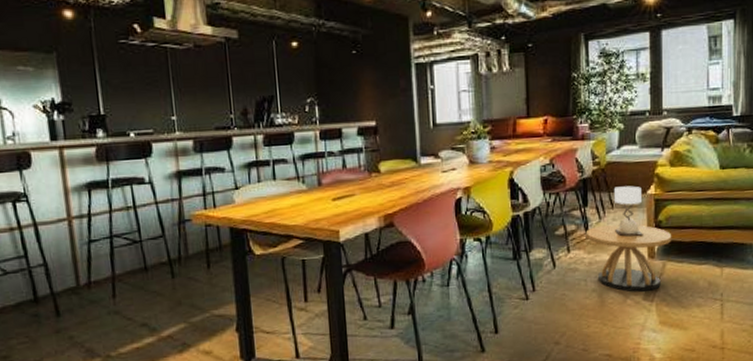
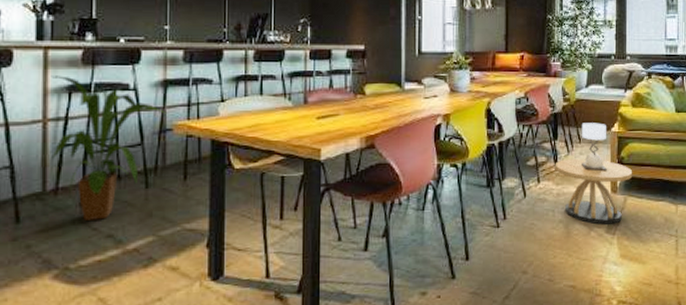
house plant: none [69,174,183,311] -> present [51,76,166,220]

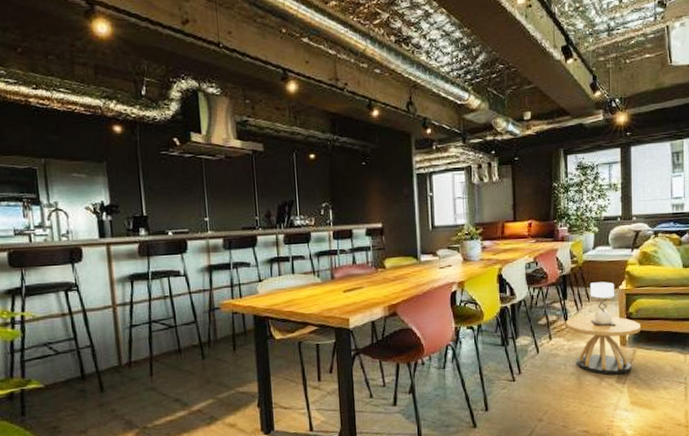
house plant: present [51,76,166,220] -> none [115,267,213,388]

